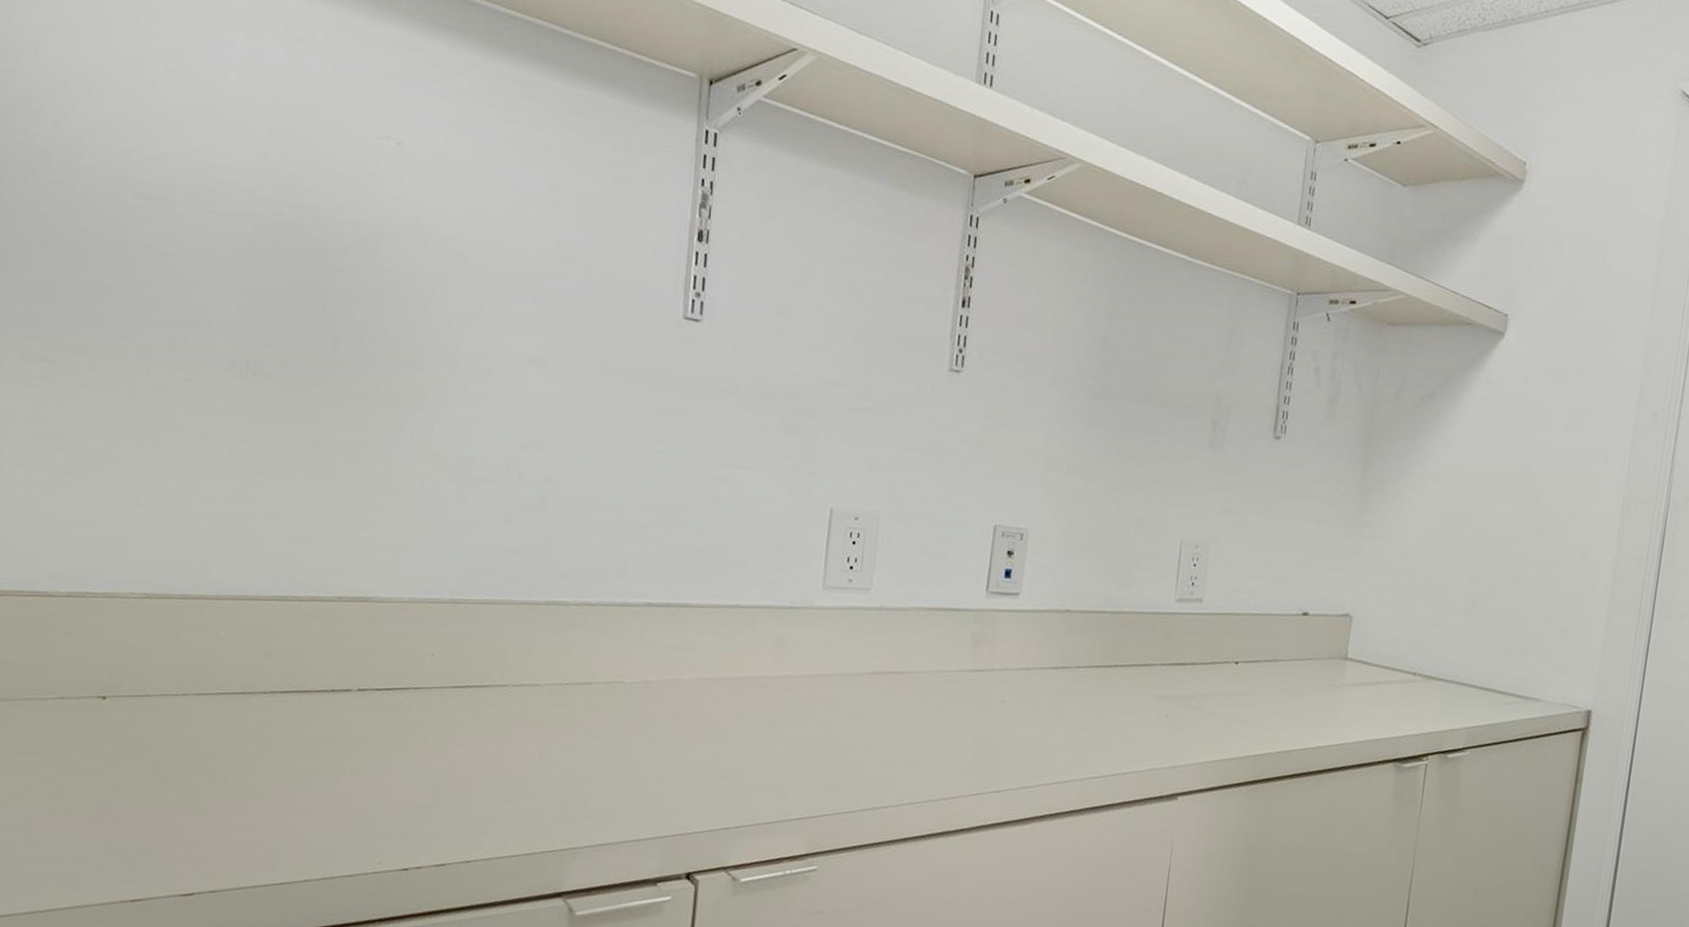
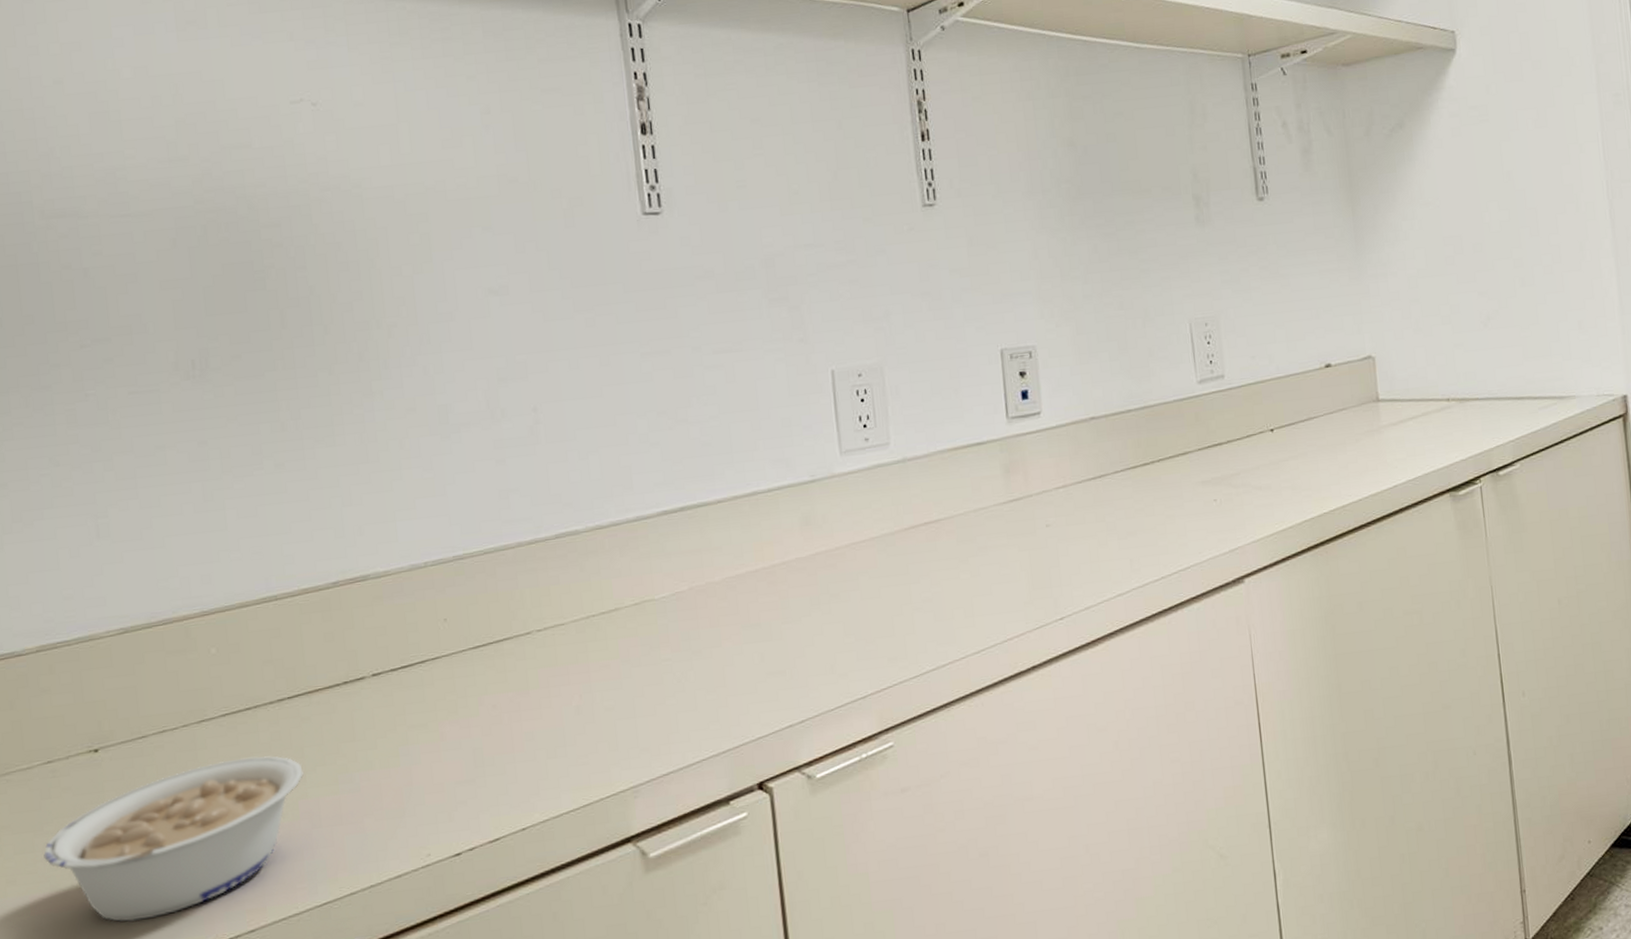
legume: none [44,734,282,859] -> present [43,756,304,922]

